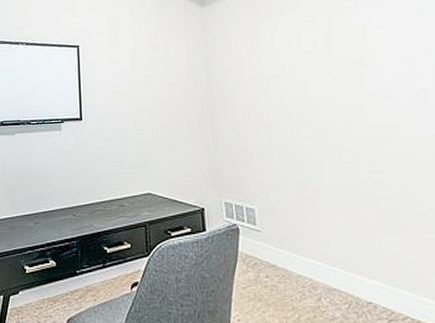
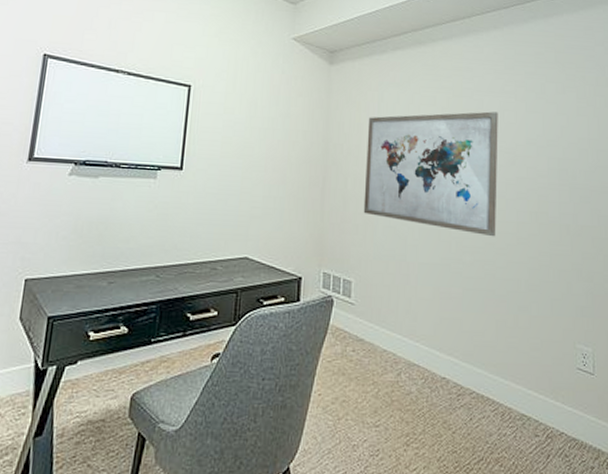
wall art: none [248,25,406,154] -> present [363,111,498,237]

